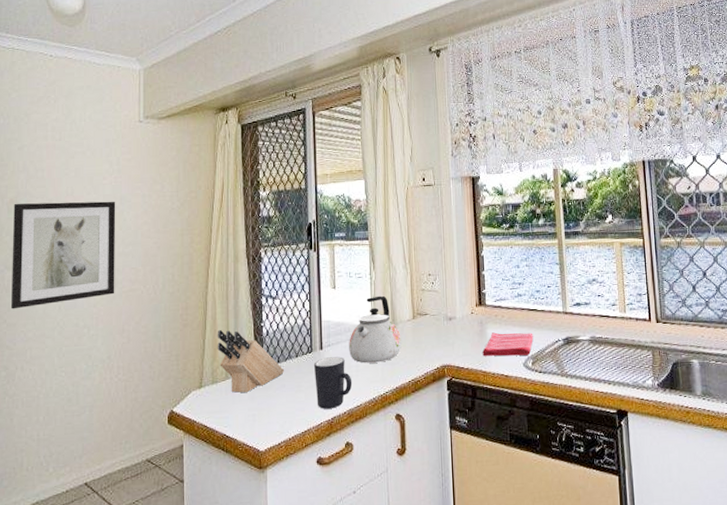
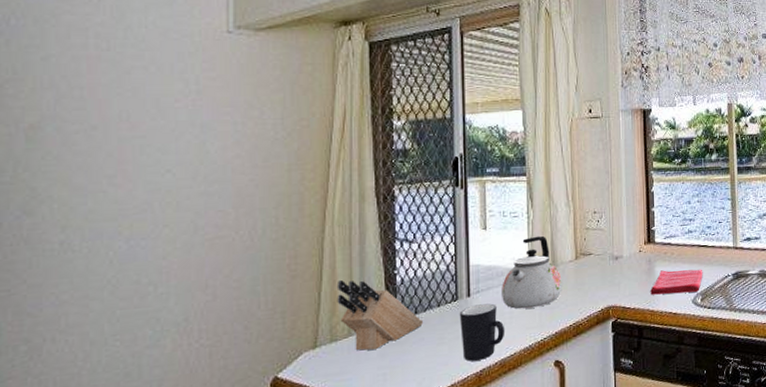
wall art: present [11,201,116,309] -> none [34,129,195,266]

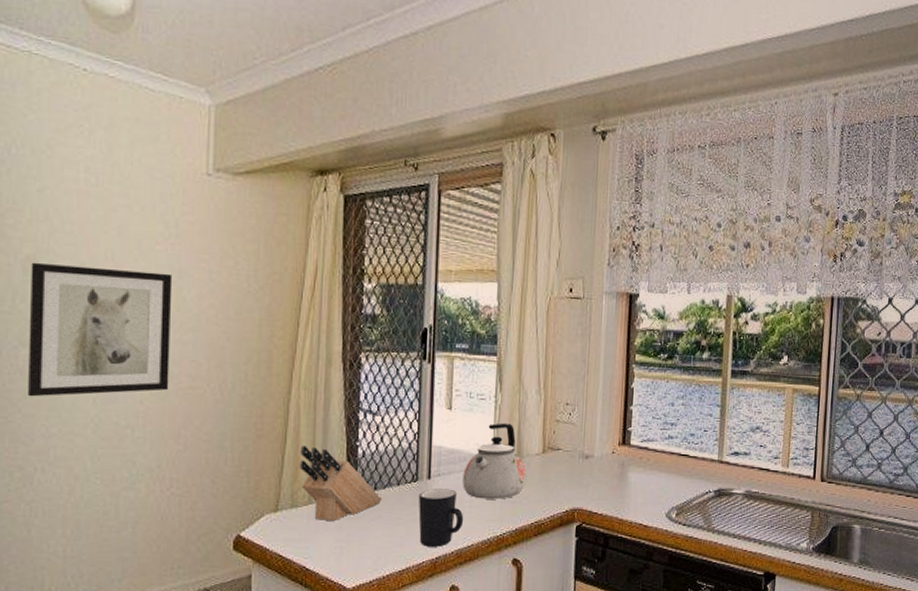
wall art: none [34,129,195,266] -> present [28,262,173,397]
dish towel: present [650,269,703,295] -> none [620,476,681,505]

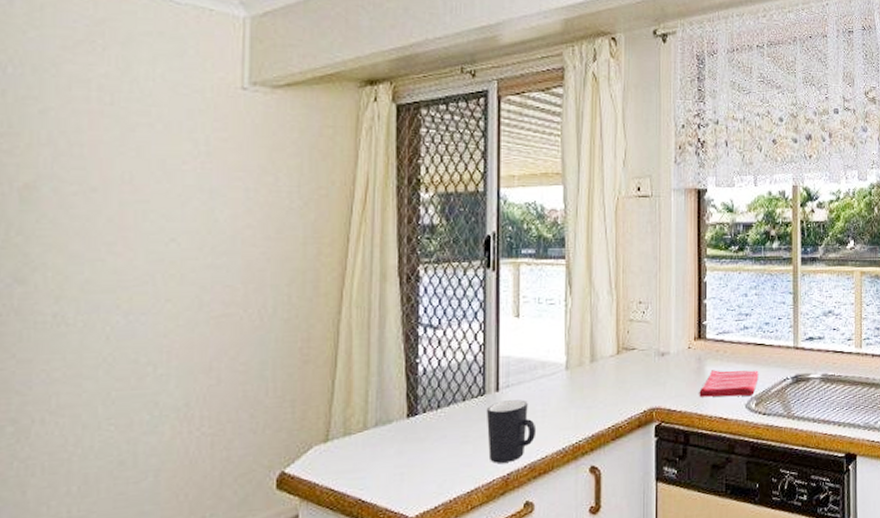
wall art: present [28,262,173,397] -> none [25,189,203,340]
knife block: present [299,444,381,520] -> none [352,367,446,447]
kettle: present [463,423,527,500] -> none [534,326,601,408]
dish towel: none [620,476,681,505] -> present [699,370,759,397]

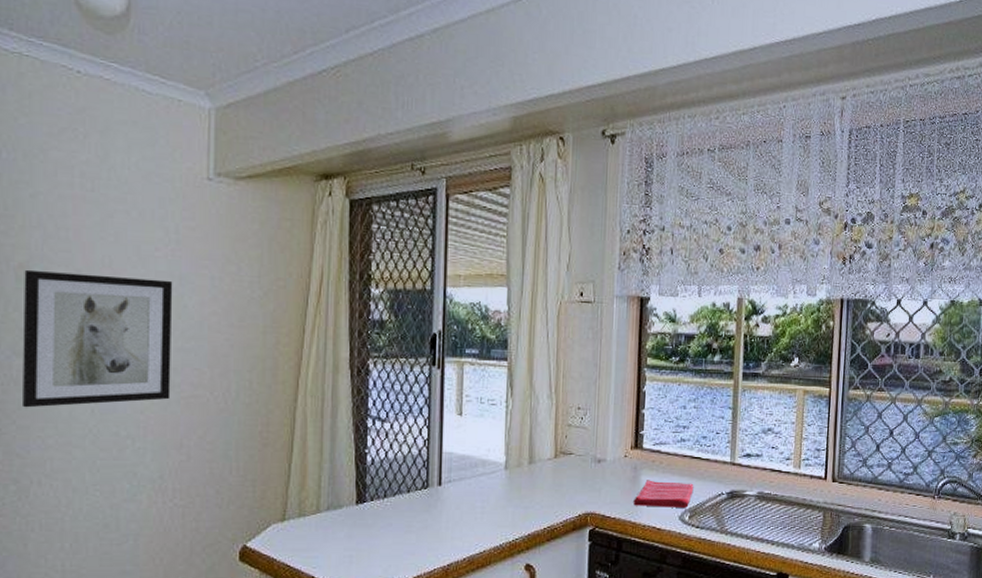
wall art: none [25,189,203,340] -> present [22,269,173,408]
mug: present [486,400,537,463] -> none [429,495,476,554]

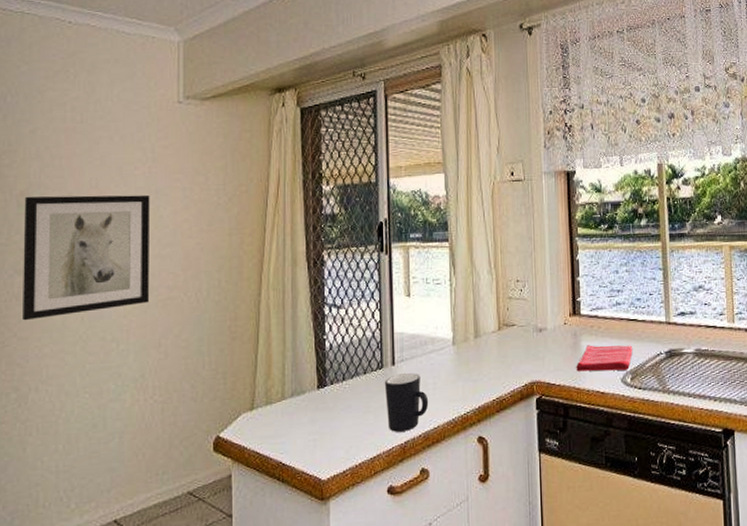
mug: none [429,495,476,554] -> present [384,373,429,432]

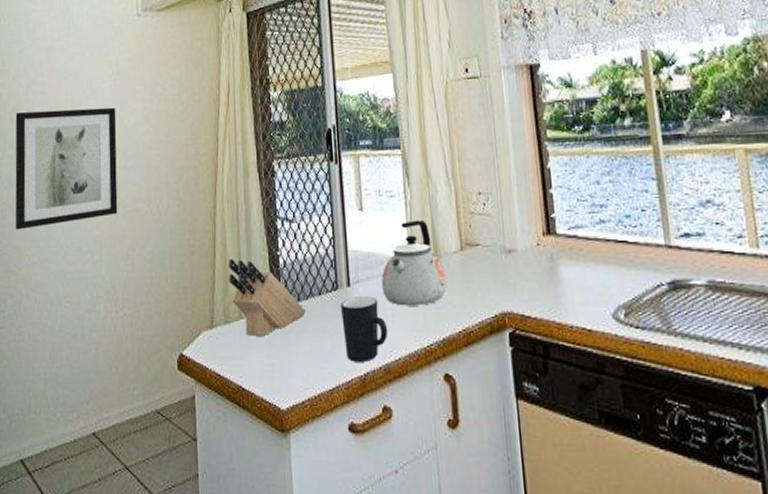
knife block: none [271,343,350,415] -> present [228,258,305,336]
kettle: none [425,304,485,381] -> present [381,219,448,306]
dish towel: present [576,345,633,372] -> none [555,271,625,304]

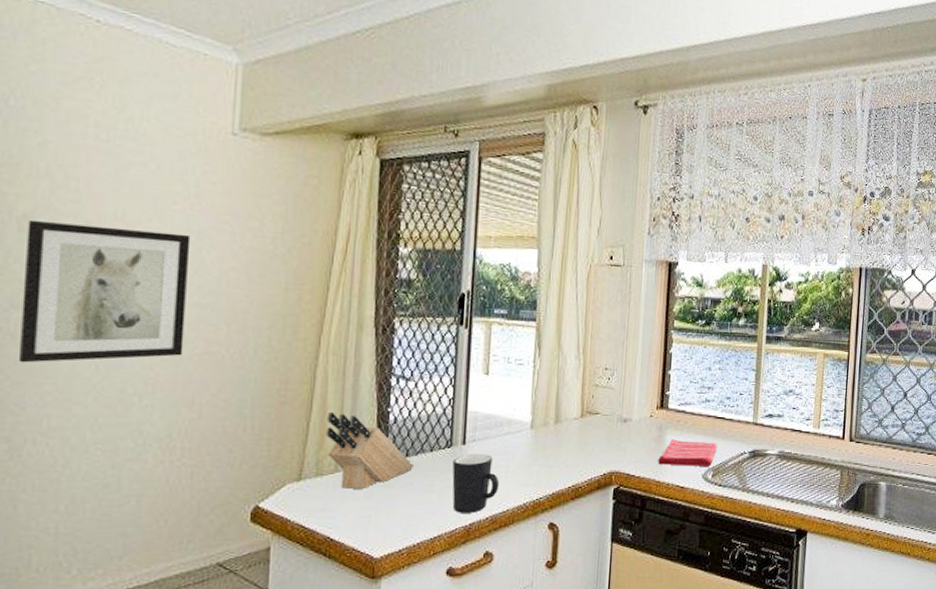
kettle: present [381,219,448,306] -> none [499,387,565,464]
dish towel: none [555,271,625,304] -> present [658,439,717,466]

